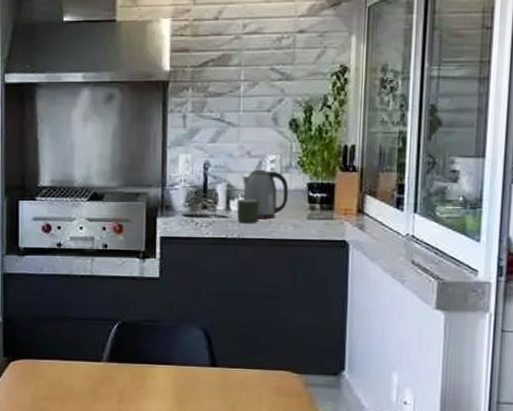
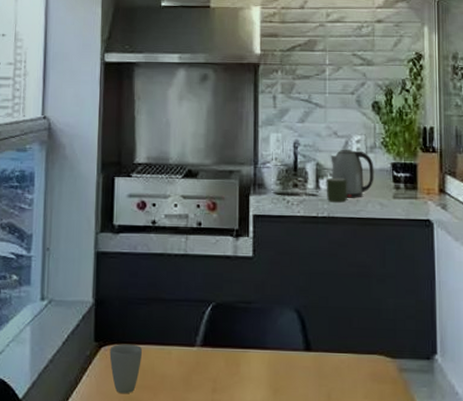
cup: none [18,359,51,404] -> present [109,344,143,394]

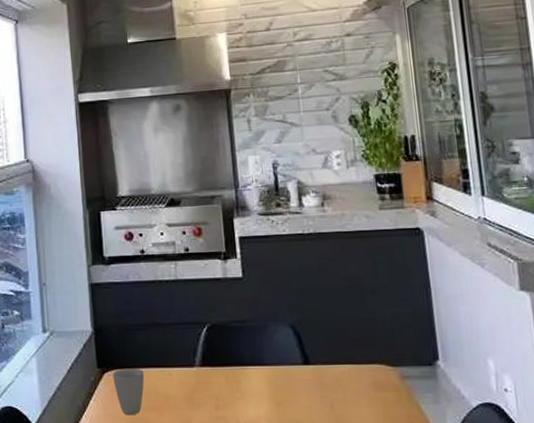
mug: present [326,177,347,204] -> none [308,193,332,220]
kettle: present [330,149,374,198] -> none [311,165,358,213]

